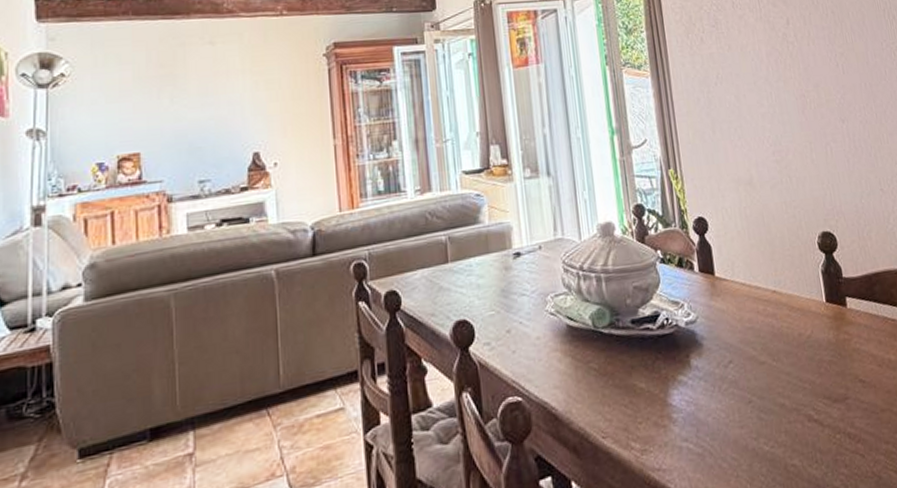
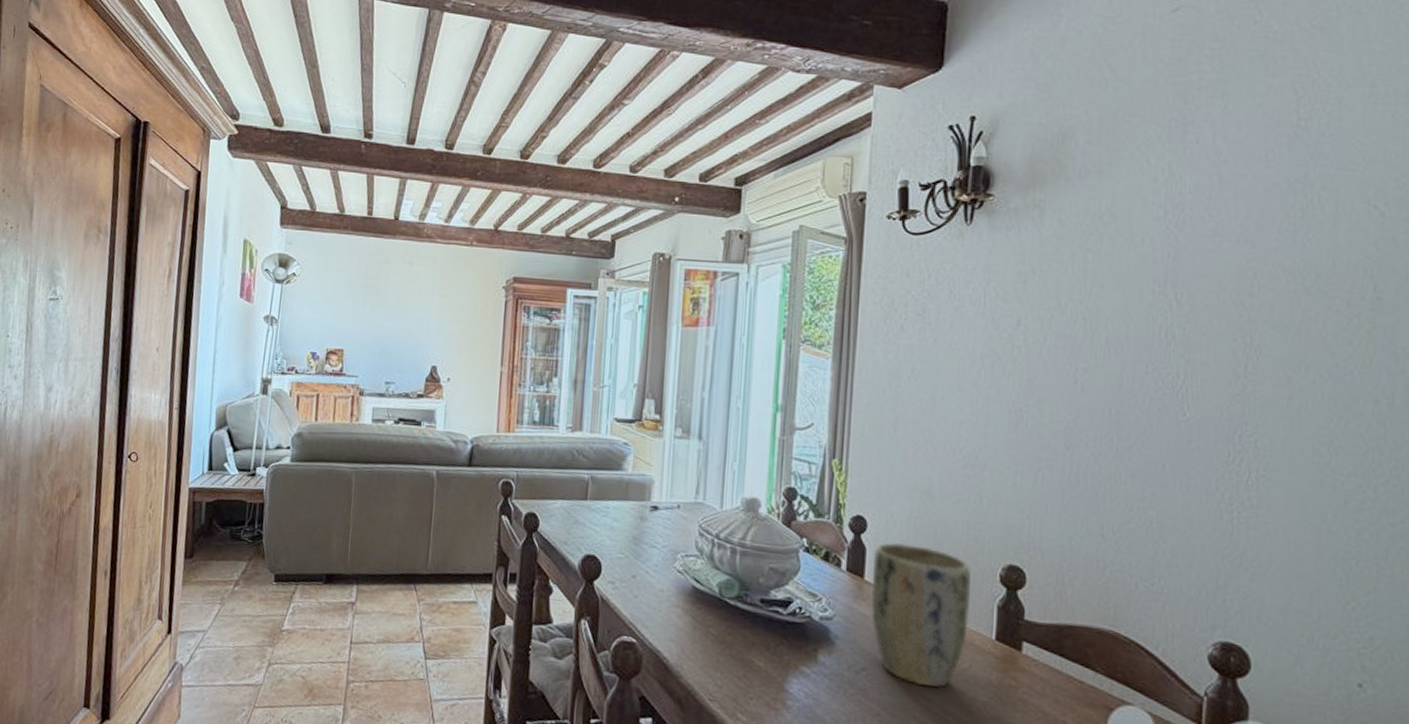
plant pot: none [718,233,805,363] -> present [870,542,972,688]

